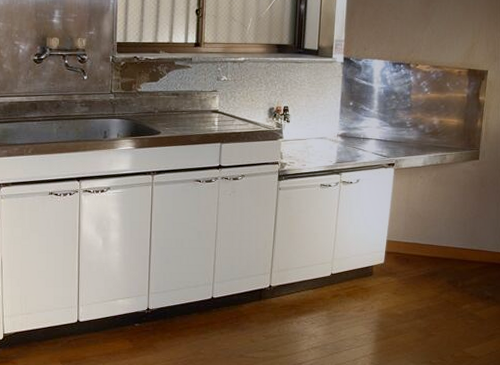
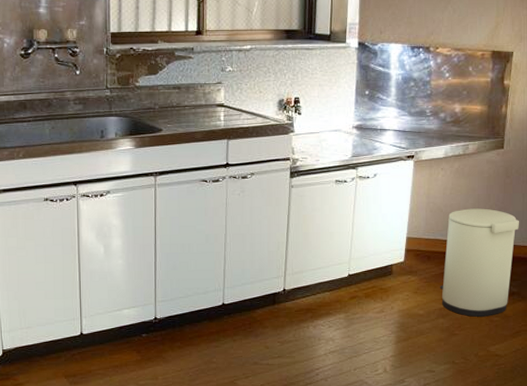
pedal bin: none [418,215,493,319] -> present [440,208,519,317]

